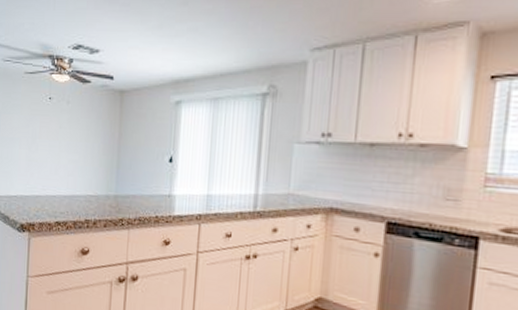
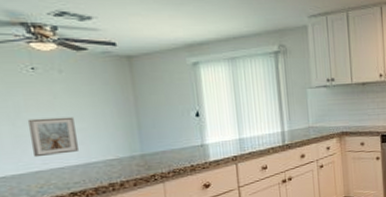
picture frame: none [37,145,71,183] -> present [27,116,80,158]

